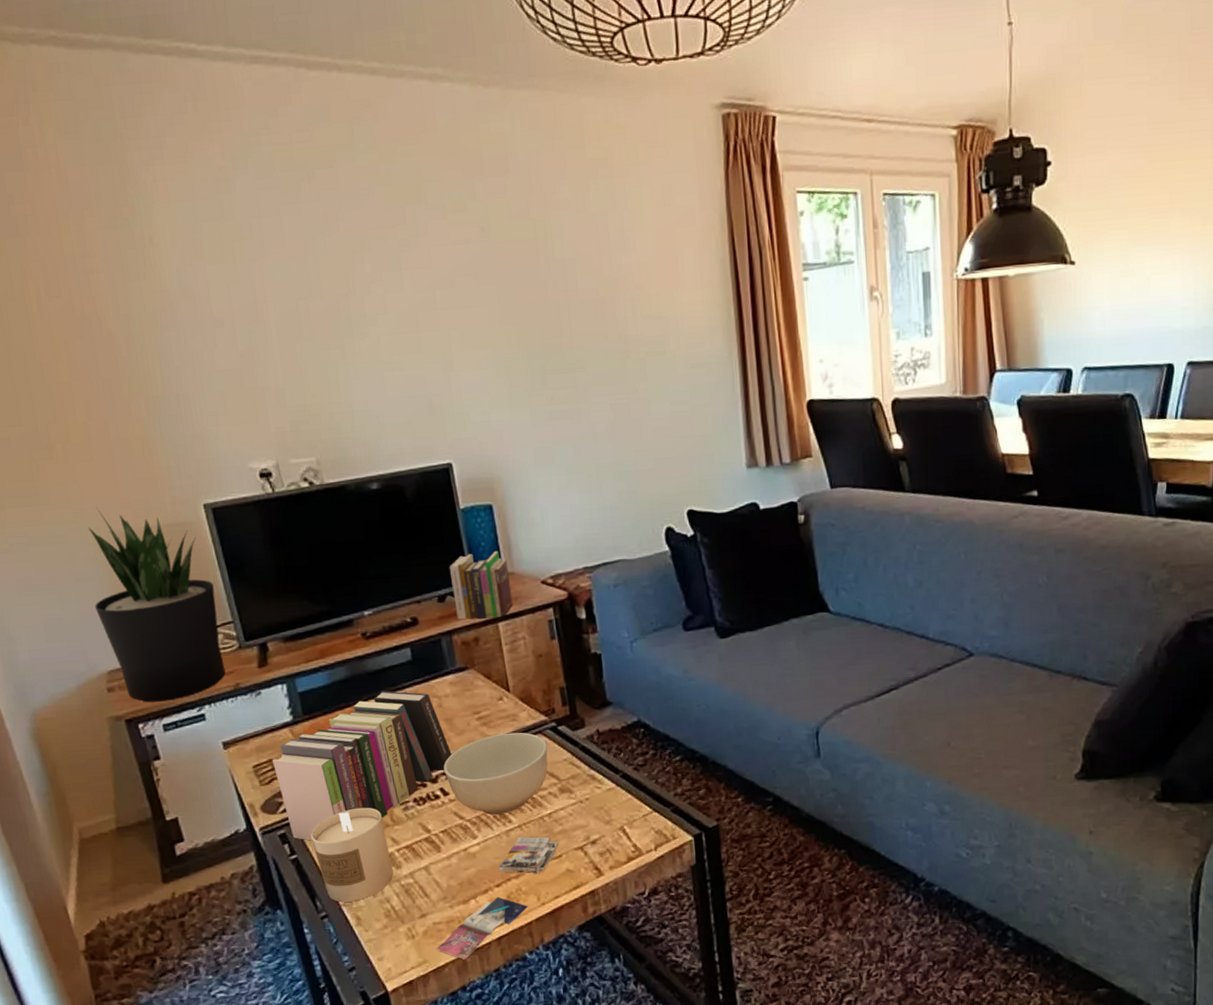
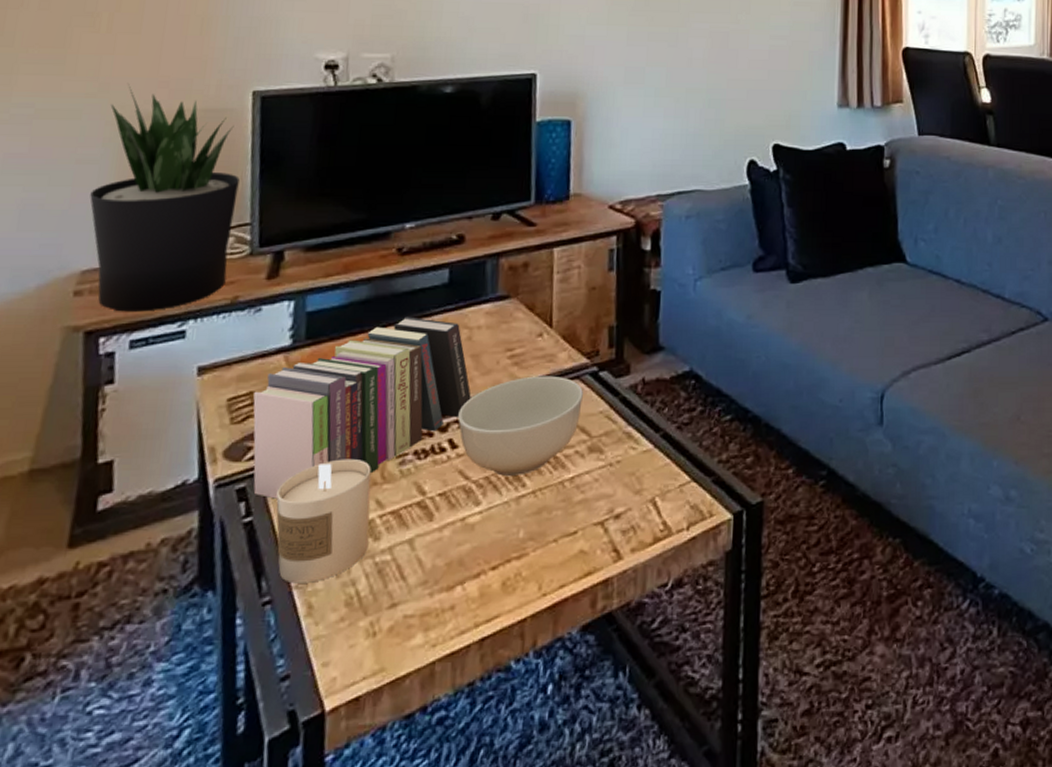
magazine: present [436,836,559,960] -> none [400,505,576,668]
books: present [449,550,513,620] -> none [509,169,576,242]

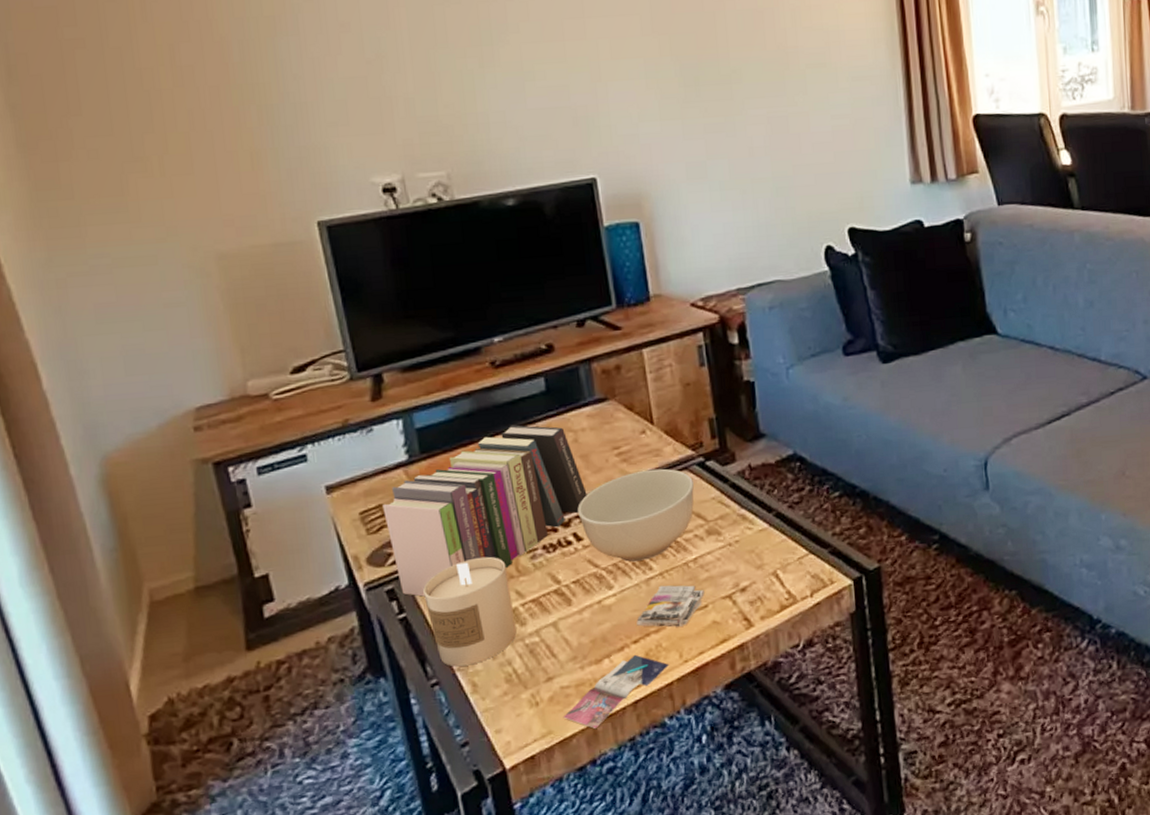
planter: present [90,84,240,312] -> none [183,226,333,443]
magazine: none [400,505,576,668] -> present [563,585,705,729]

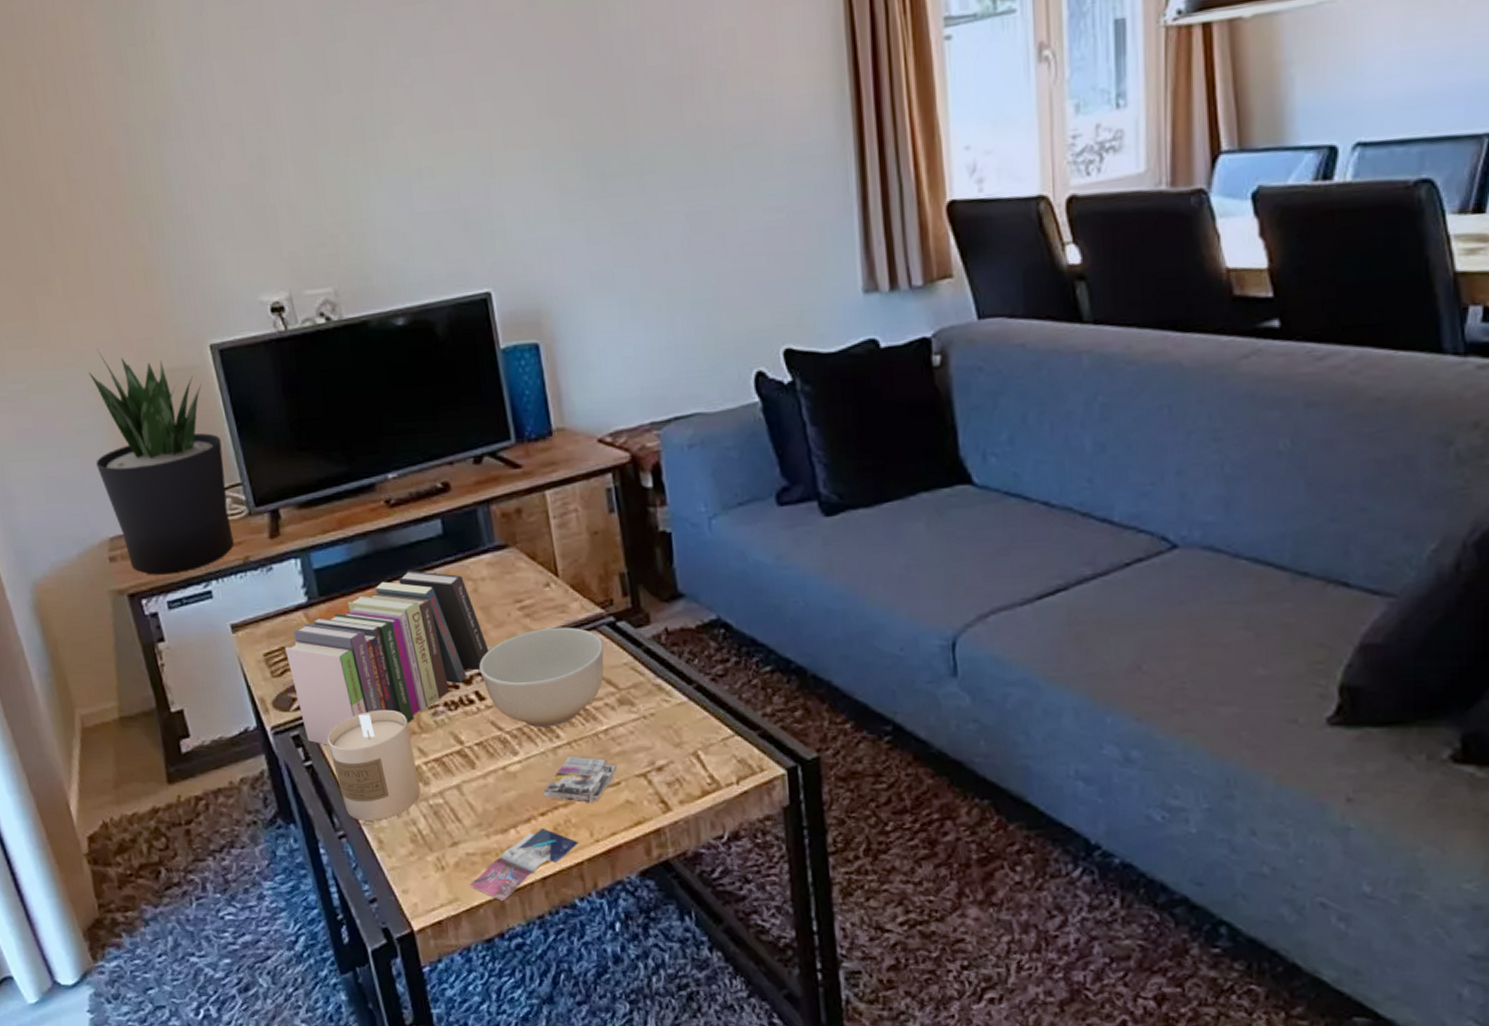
planter: none [183,226,333,443] -> present [88,350,234,575]

